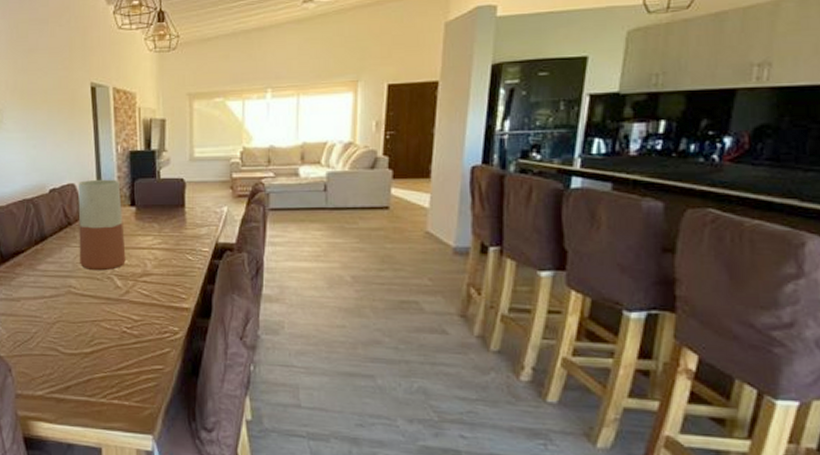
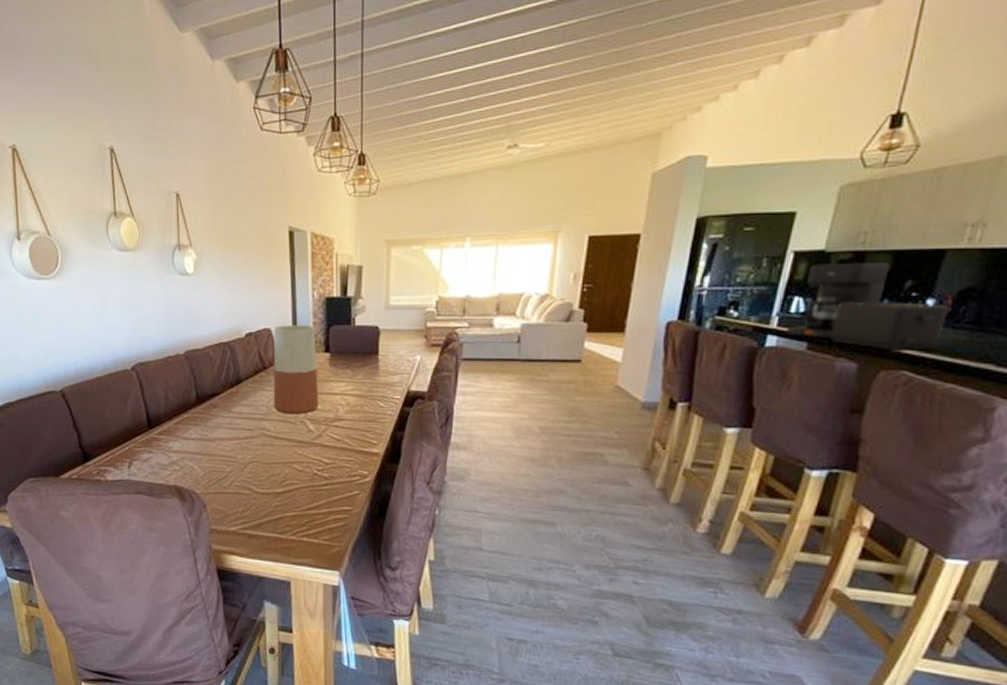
coffee maker: none [589,103,684,180] -> present [786,262,889,341]
toaster: none [633,140,746,189] -> present [830,301,948,352]

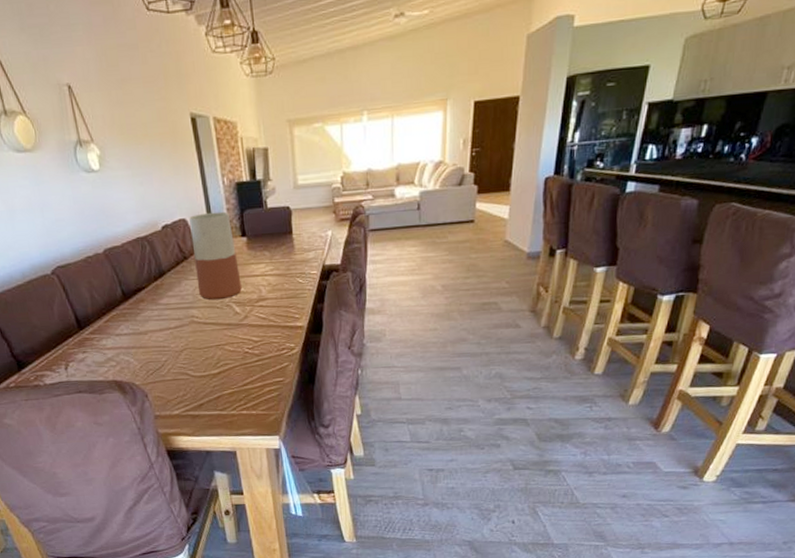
coffee maker: present [786,262,889,341] -> none [642,107,724,182]
toaster: present [830,301,948,352] -> none [677,141,768,186]

